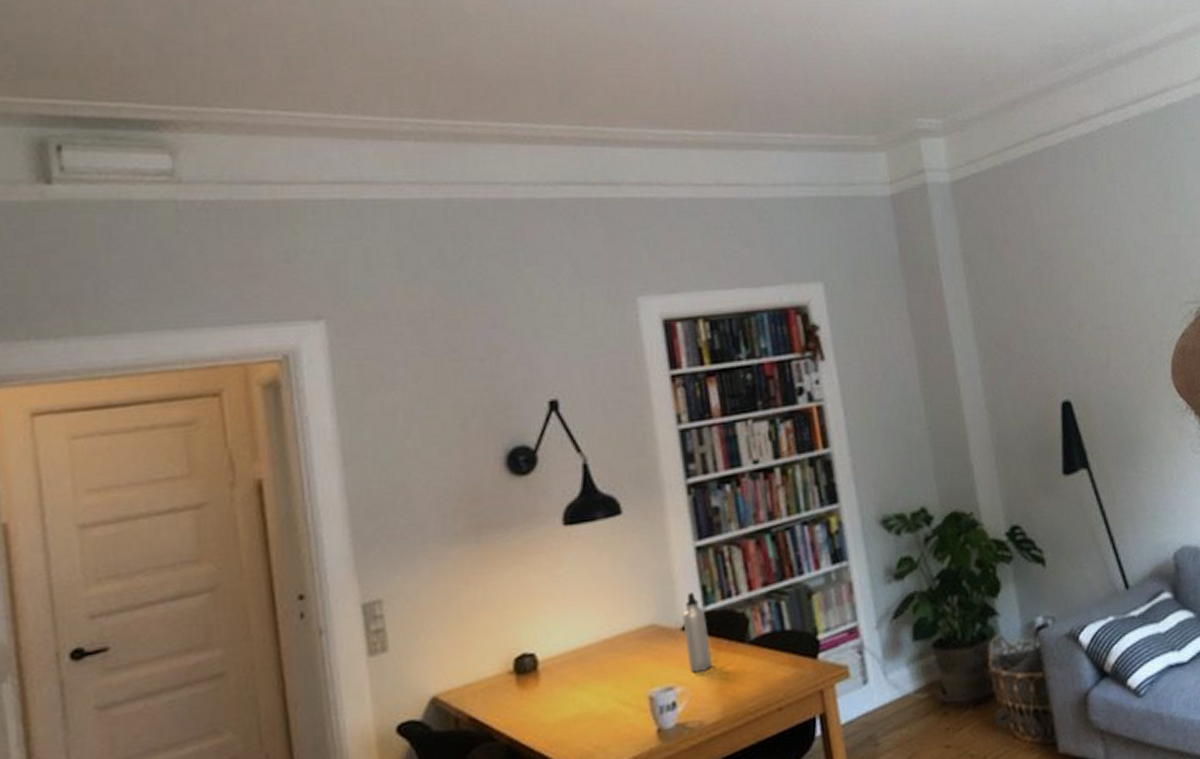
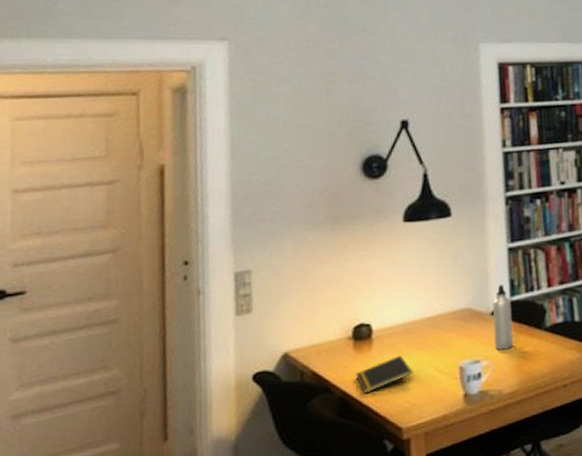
notepad: none [523,688,591,738] -> present [356,355,412,394]

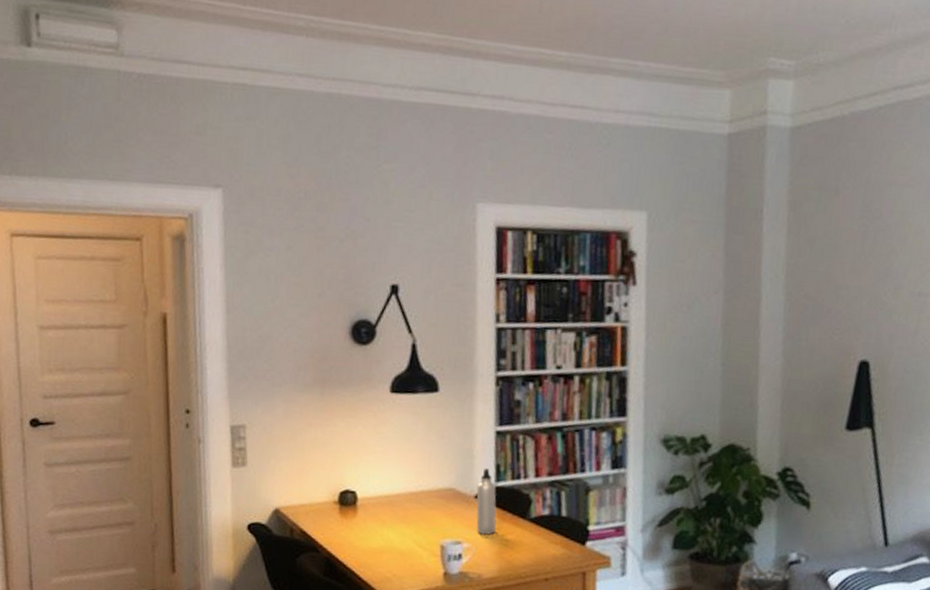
notepad: present [356,355,412,394] -> none [341,525,394,558]

